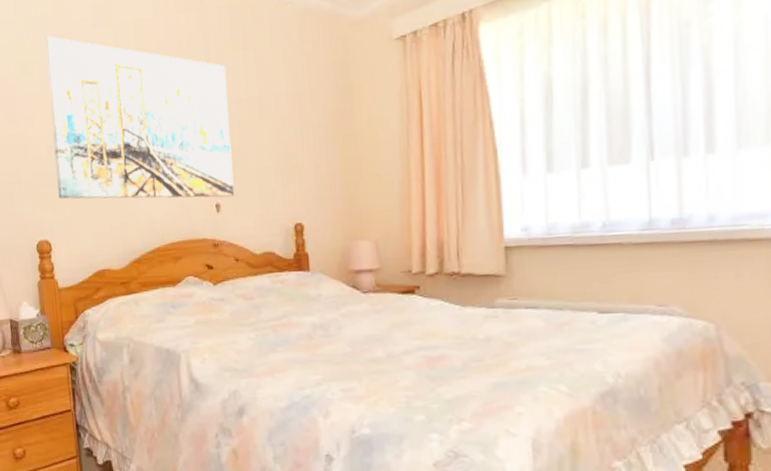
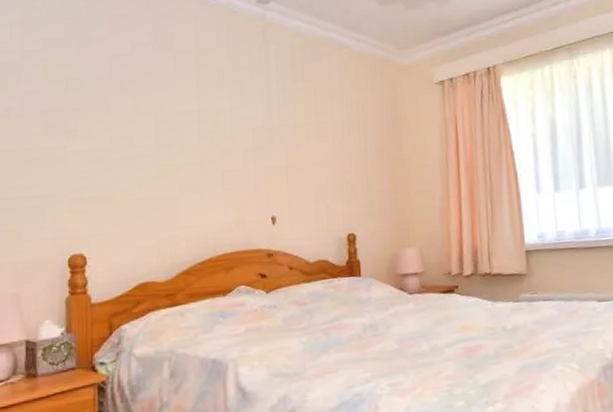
wall art: present [45,35,235,199] -> none [97,55,291,212]

